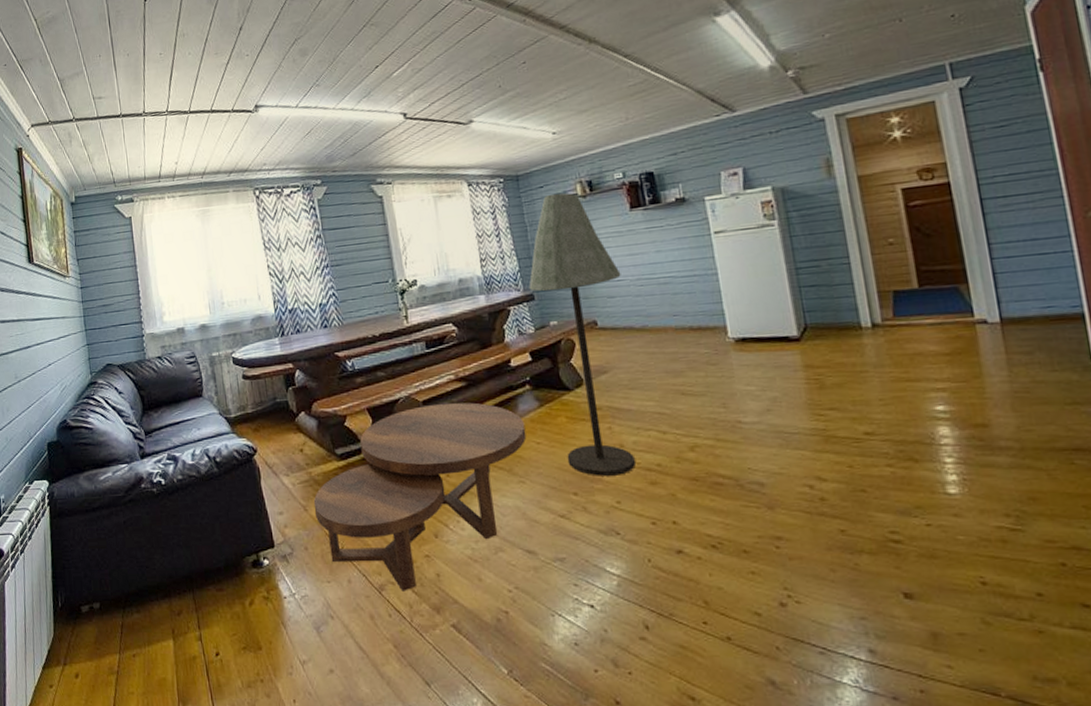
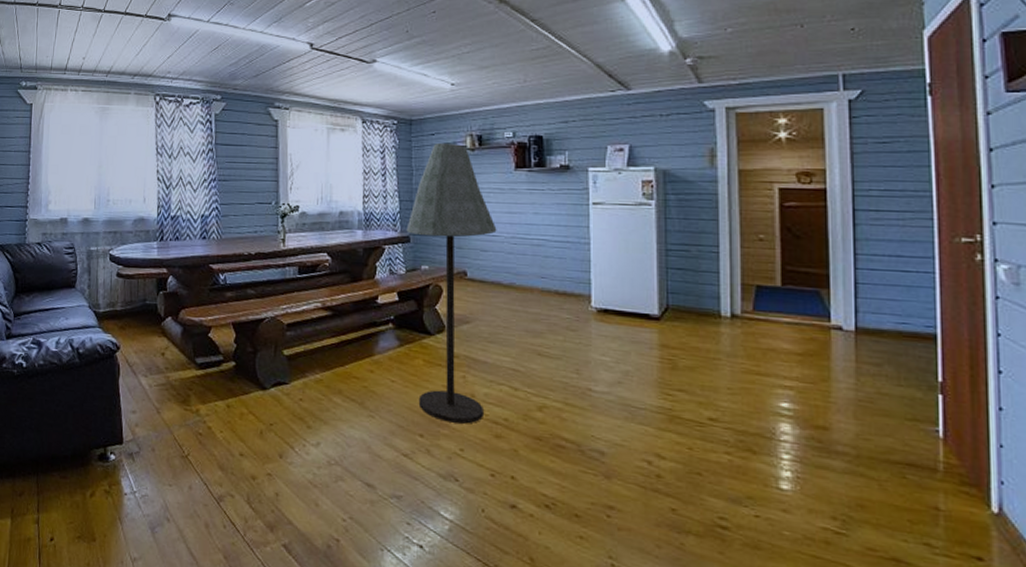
coffee table: present [313,402,527,591] -> none [166,328,383,506]

